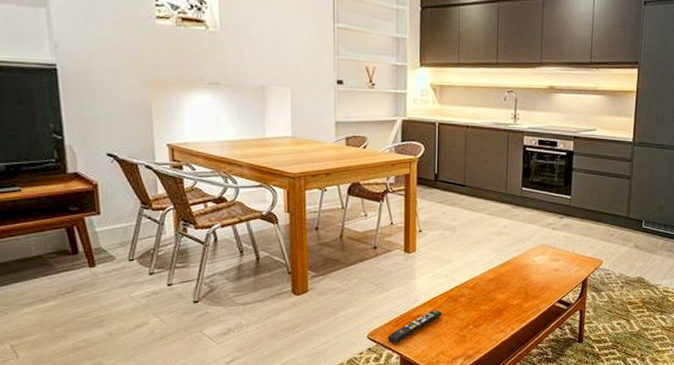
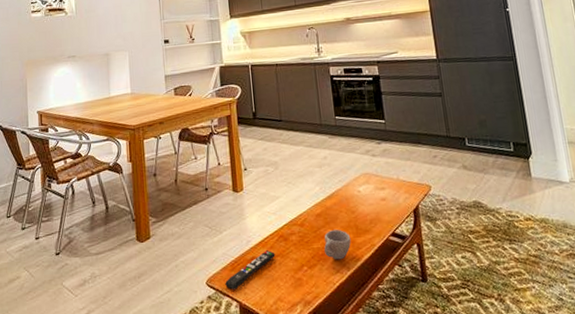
cup: none [492,293,519,321] -> present [324,229,352,260]

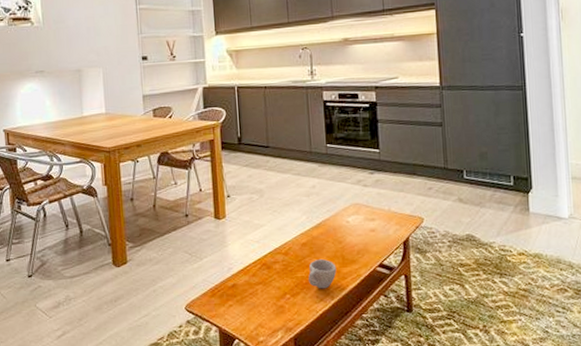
remote control: present [225,250,276,291] -> none [205,278,258,316]

